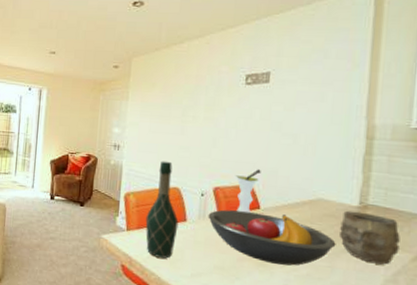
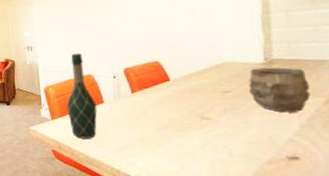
fruit bowl: present [208,209,336,266] -> none [122,82,248,128]
vase: present [235,169,261,214] -> none [141,45,165,87]

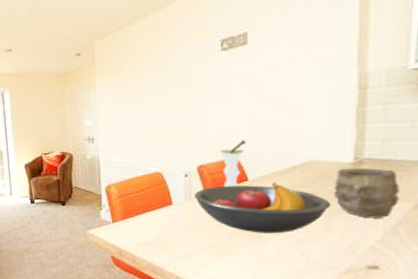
wine bottle: present [66,53,97,139] -> none [130,146,165,244]
fruit bowl: none [122,82,248,128] -> present [194,183,331,233]
vase: none [141,45,165,87] -> present [218,140,246,188]

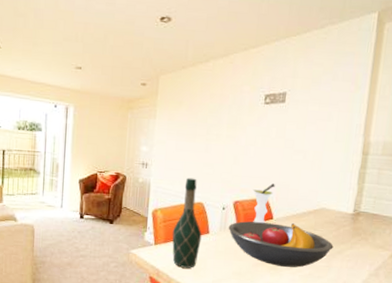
wine bottle: none [130,146,165,244] -> present [172,177,202,269]
bowl: present [334,168,400,218] -> none [336,217,383,262]

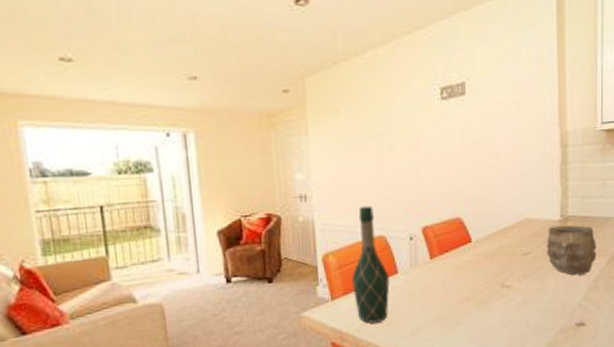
fruit bowl: present [228,221,334,268] -> none [420,243,545,299]
vase: present [252,183,275,224] -> none [442,197,468,251]
bowl: none [336,217,383,262] -> present [547,225,597,276]

